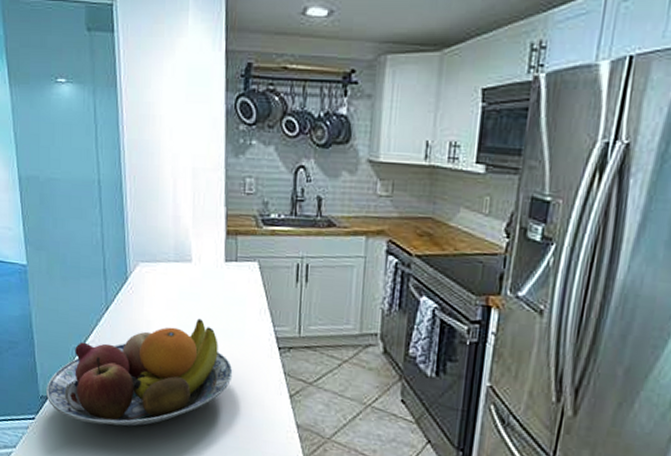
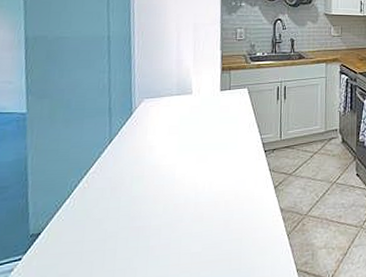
fruit bowl: present [46,318,233,426] -> none [37,138,227,250]

